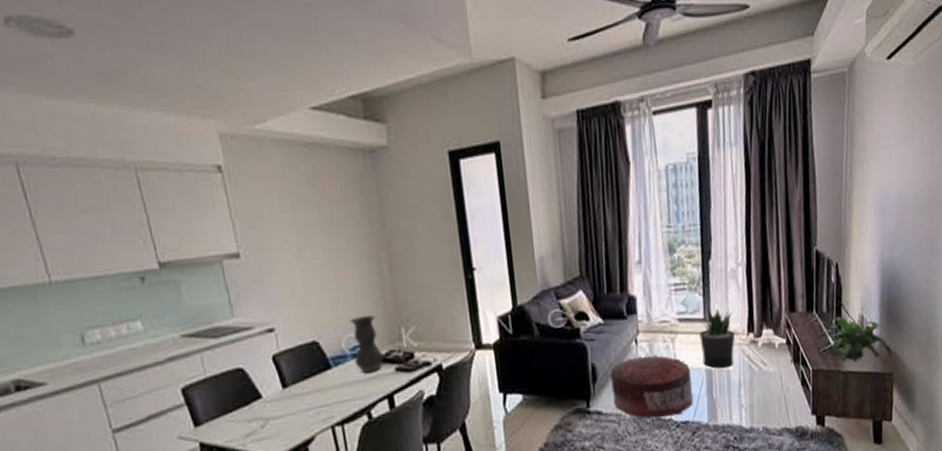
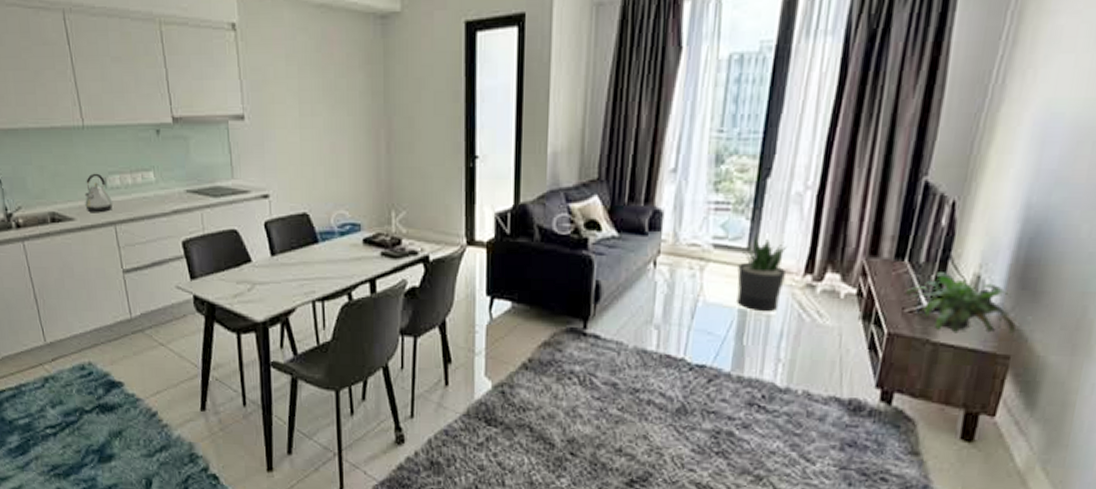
kettle: none [57,330,95,374] -> present [84,173,113,213]
vase: present [349,315,385,374] -> none [341,192,371,254]
pouf: present [609,354,694,418] -> none [615,281,720,356]

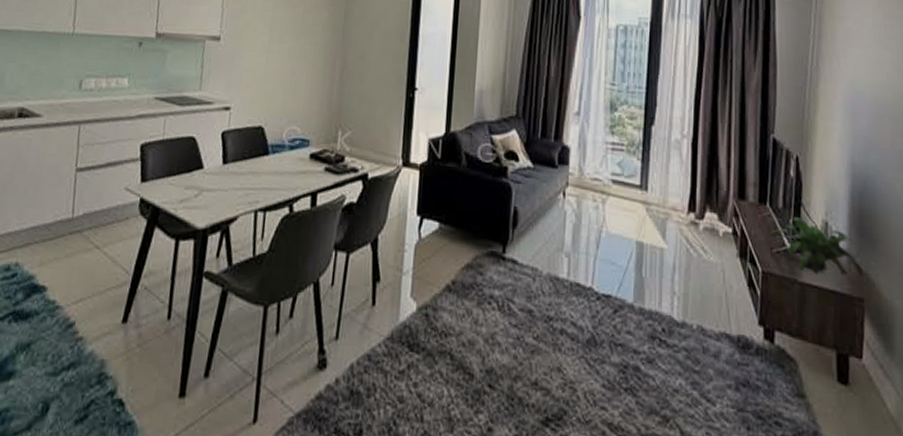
kettle: present [84,173,113,213] -> none [54,75,84,112]
planter: present [737,235,788,311] -> none [633,174,674,245]

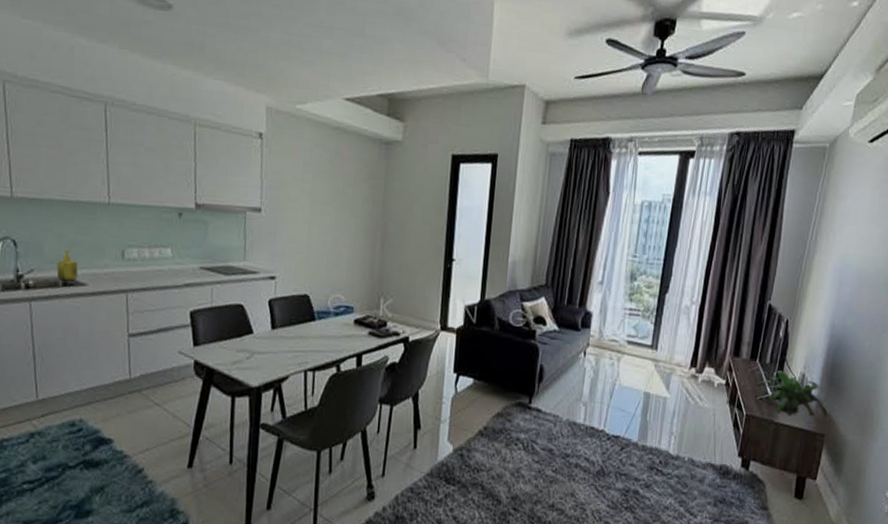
soap dispenser: none [14,80,35,112] -> present [56,250,78,281]

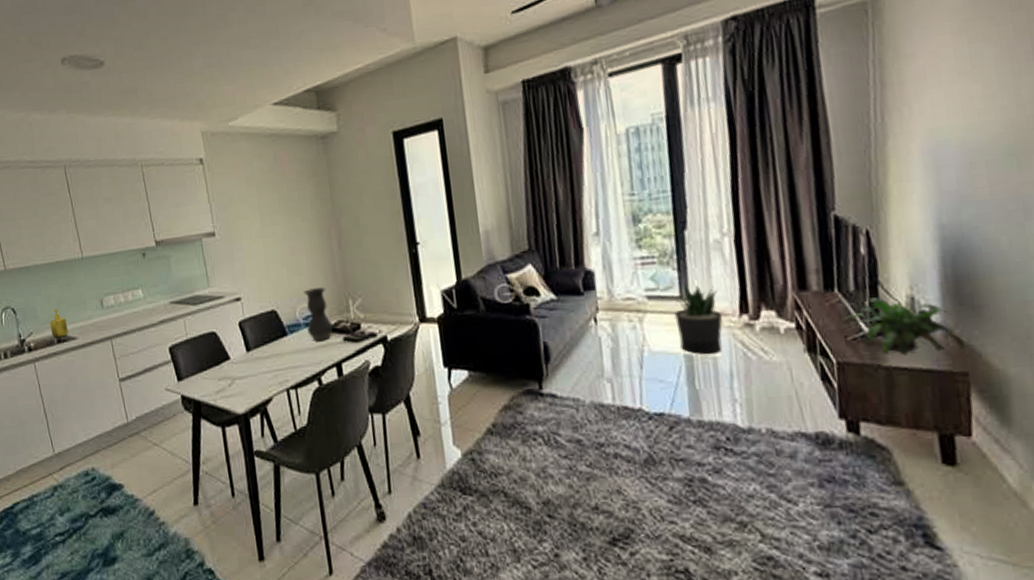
vase: none [336,280,362,332] -> present [303,287,334,342]
planter: none [643,335,679,394] -> present [674,283,723,354]

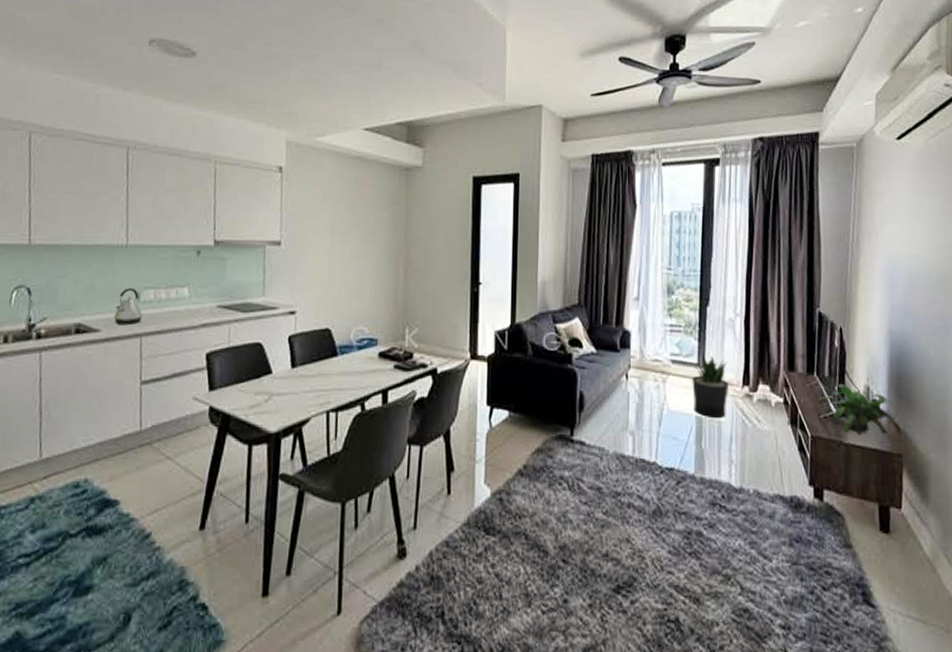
soap dispenser: present [50,308,69,338] -> none [69,295,92,328]
kettle: none [84,296,109,331] -> present [113,287,143,325]
vase: present [303,287,334,342] -> none [359,311,386,366]

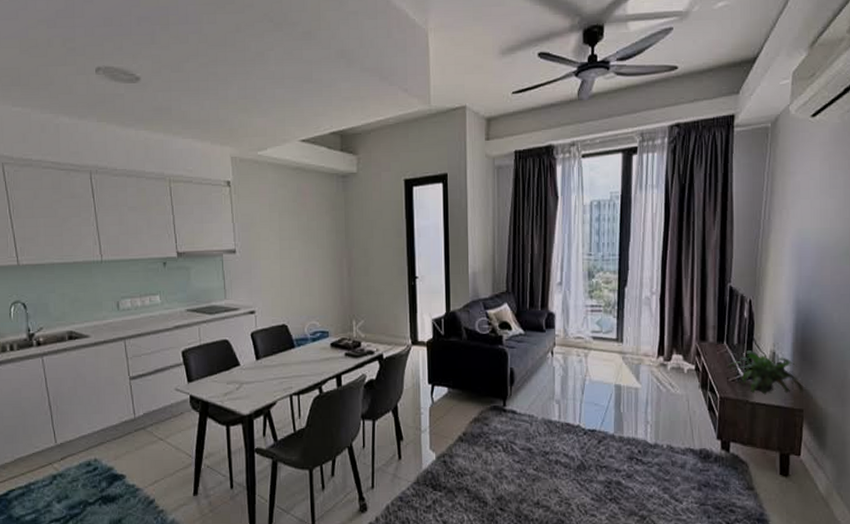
kettle: present [113,287,143,325] -> none [98,298,124,331]
planter: present [692,352,730,418] -> none [611,328,646,385]

